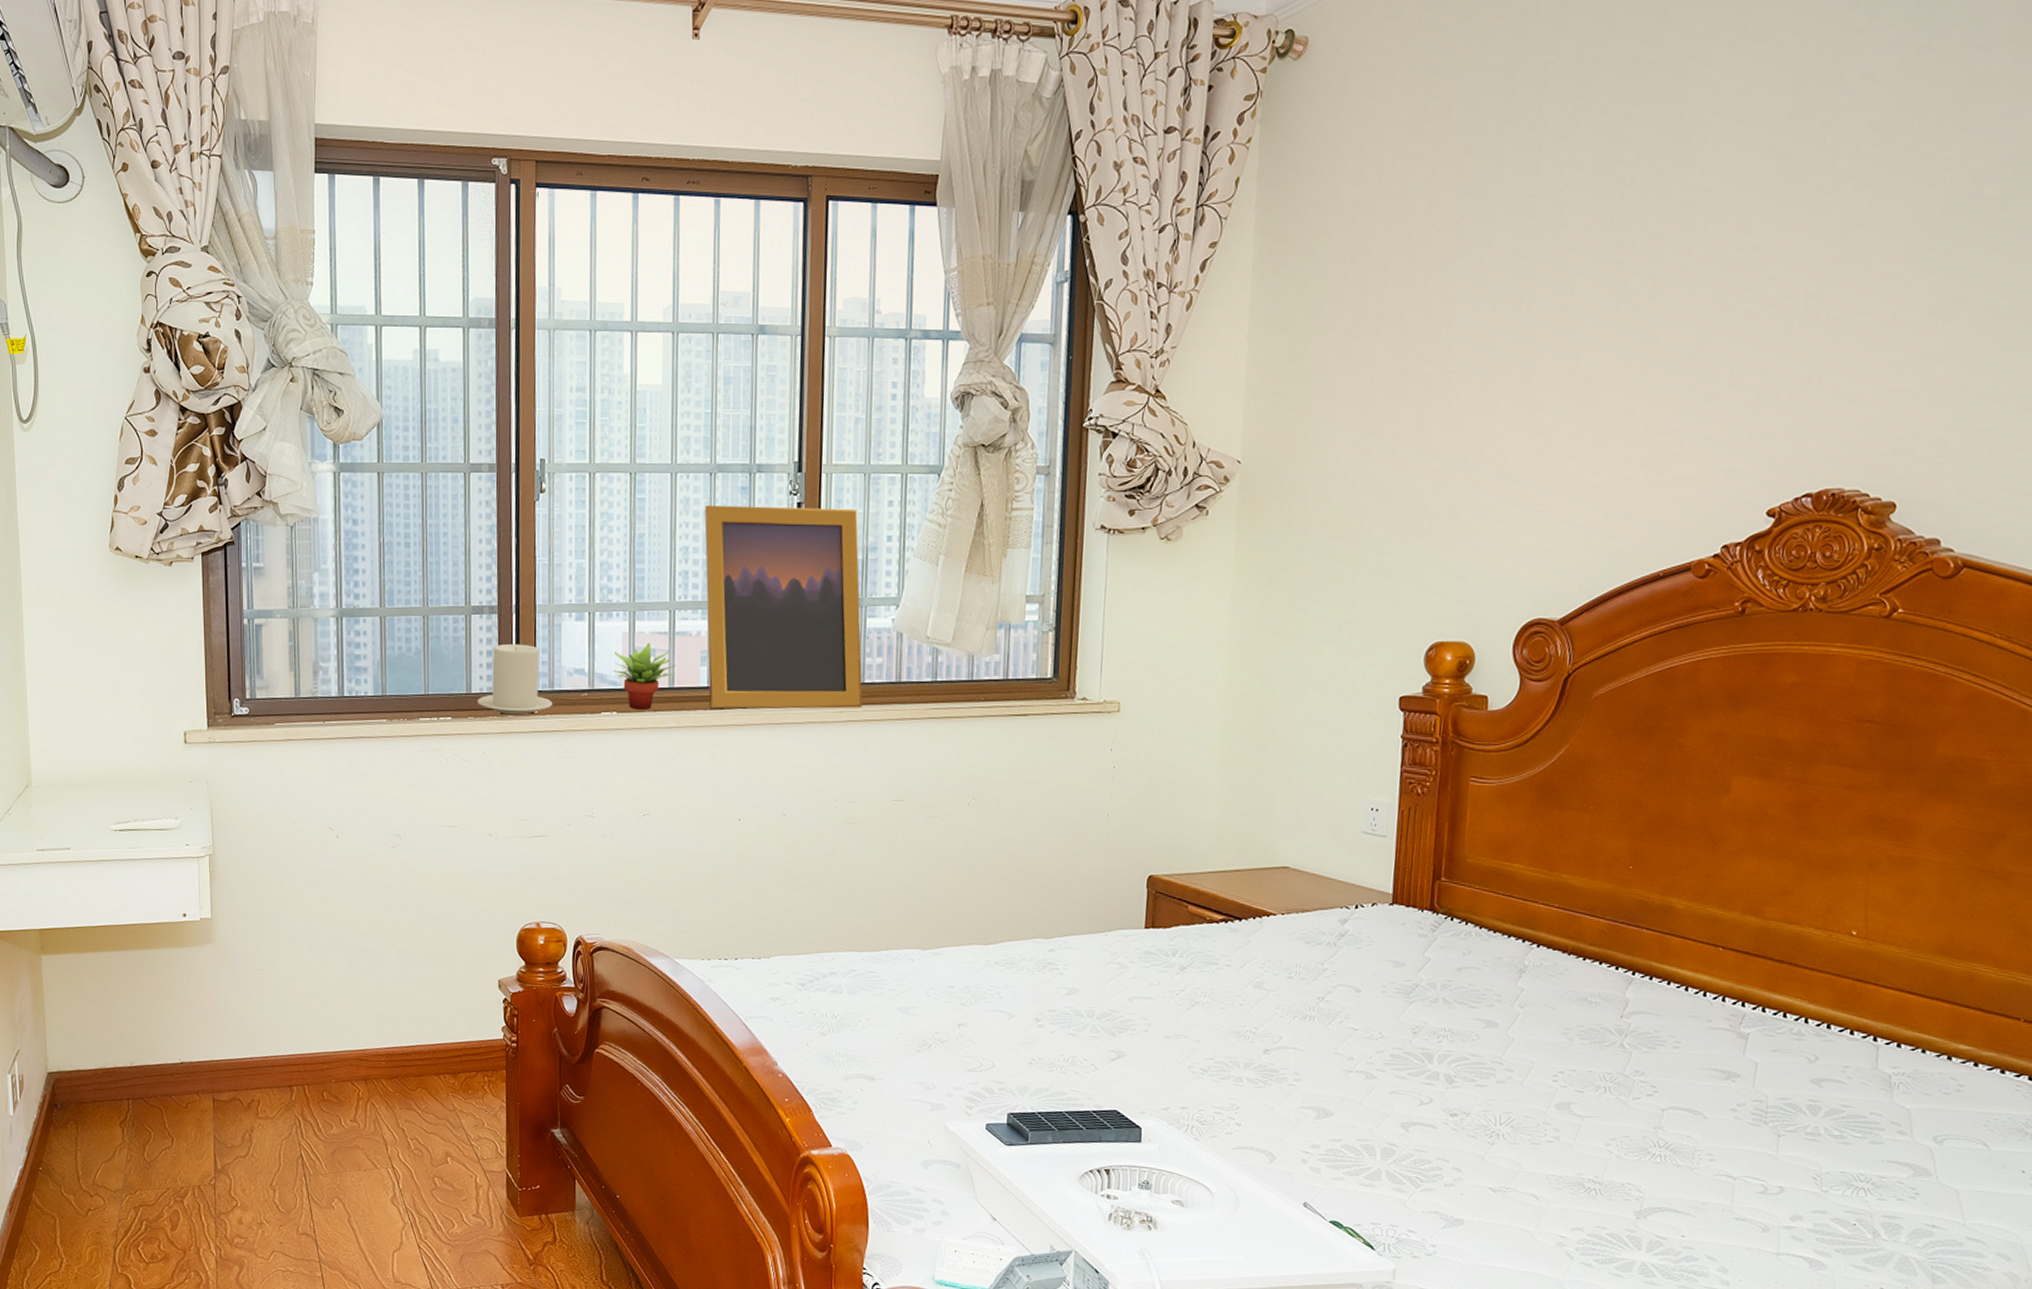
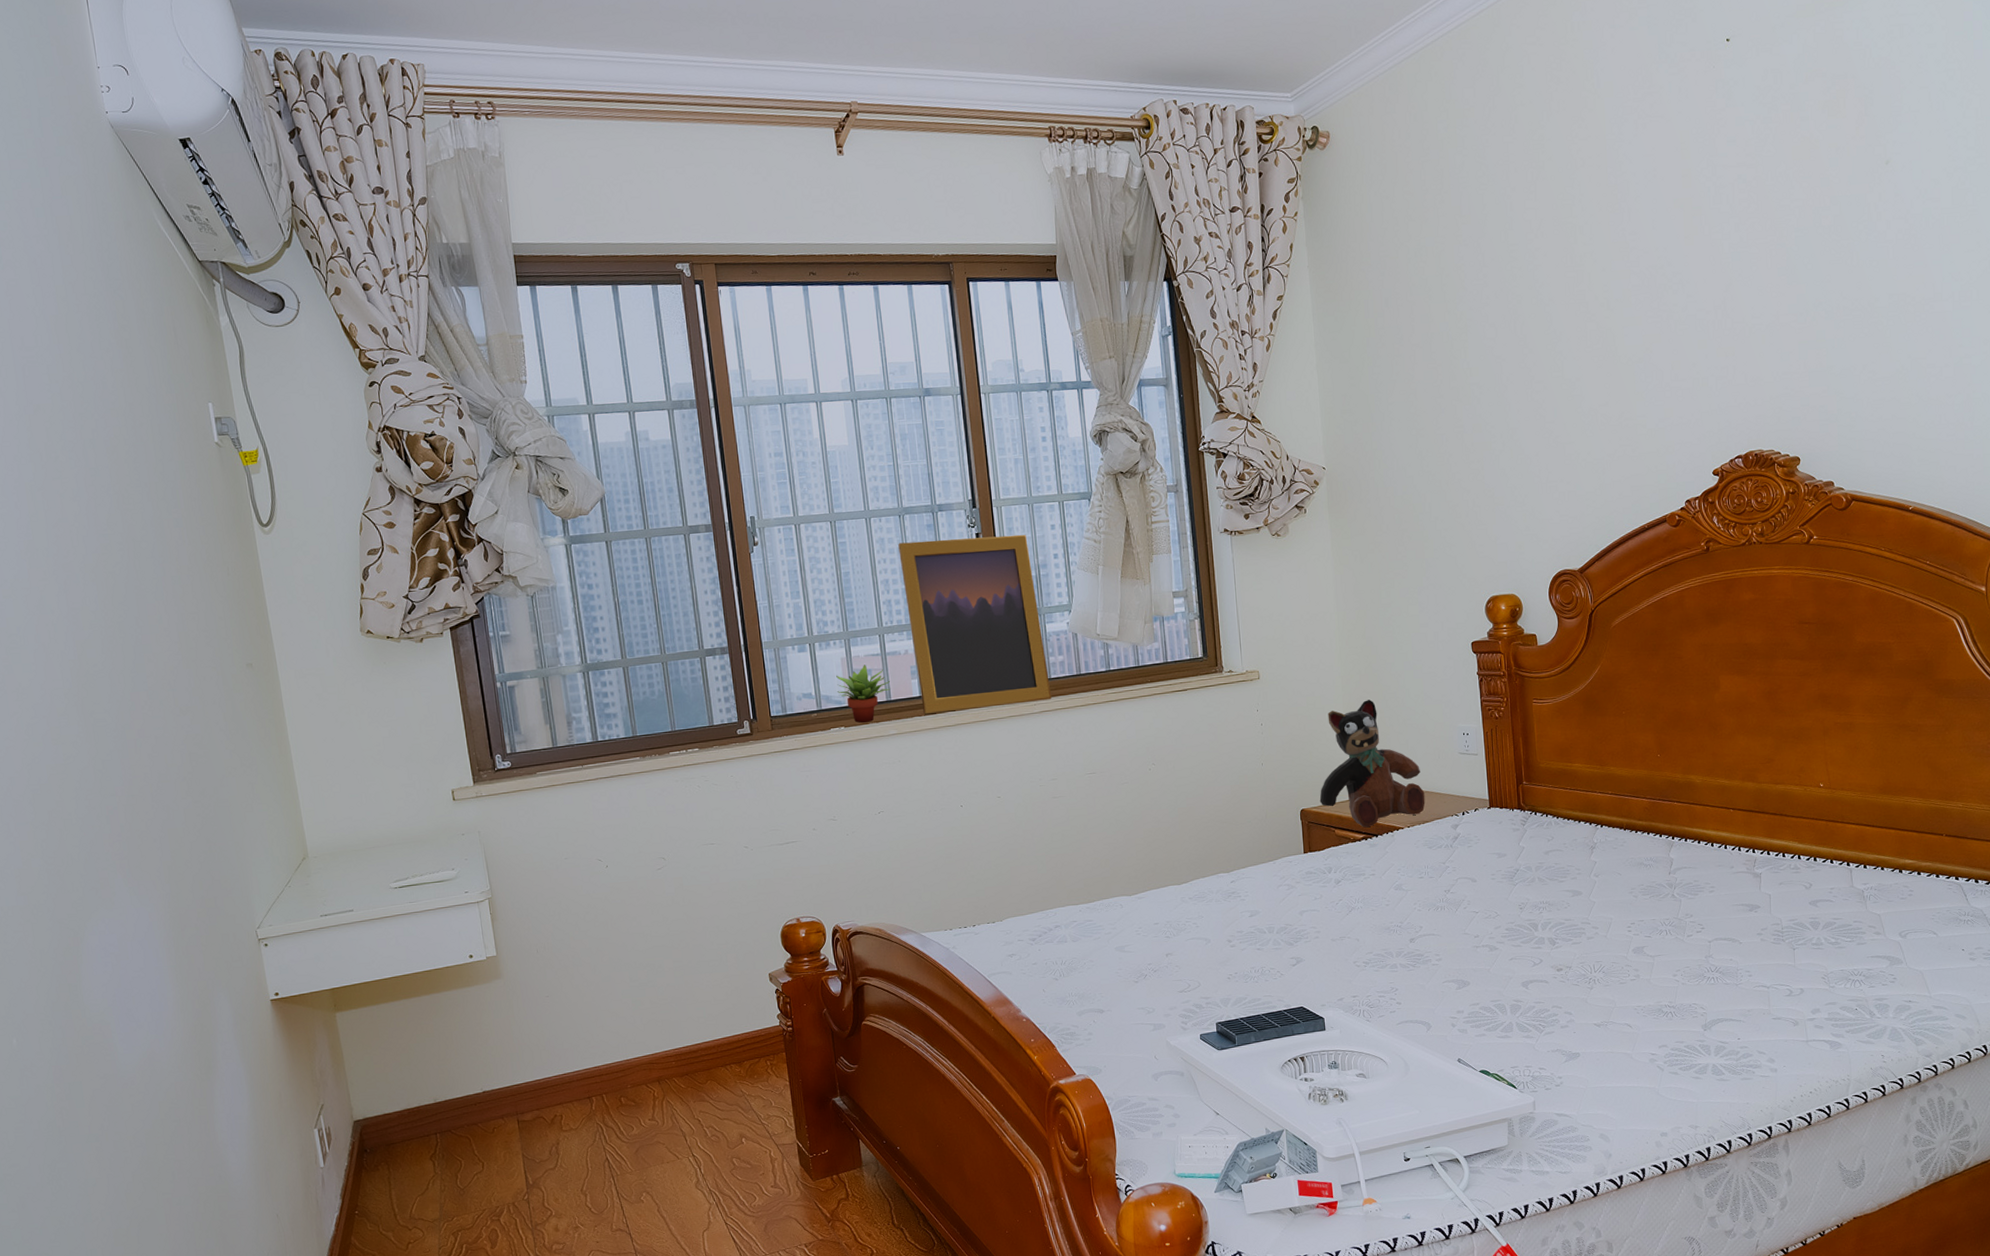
candle: present [478,643,552,715] -> none [720,677,787,740]
stuffed animal: none [1174,753,1310,908] -> present [1319,700,1425,828]

